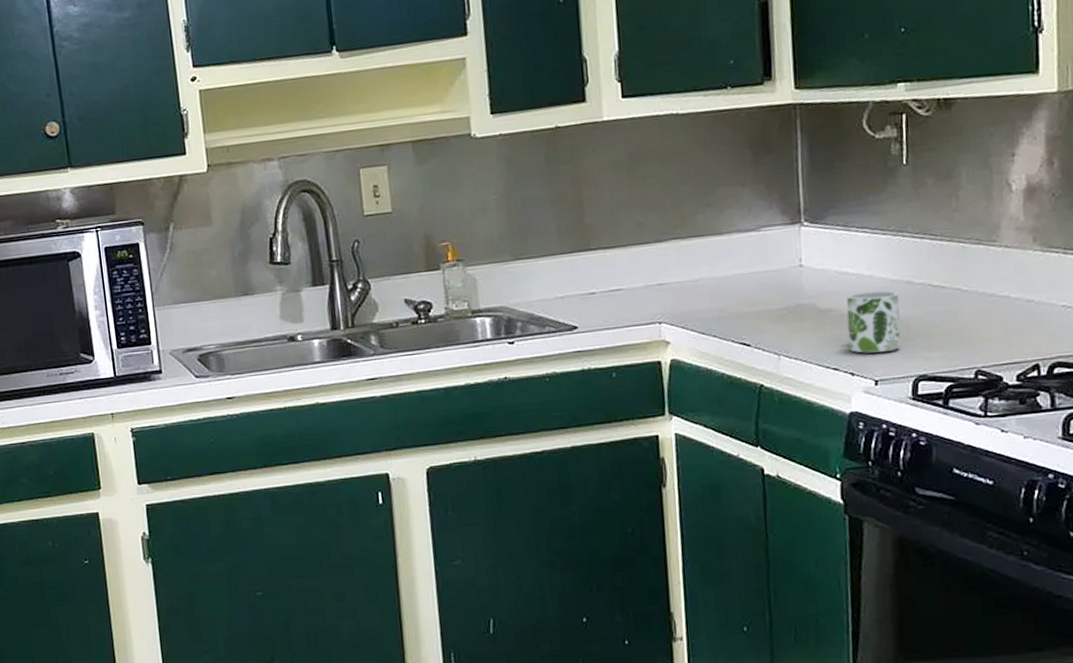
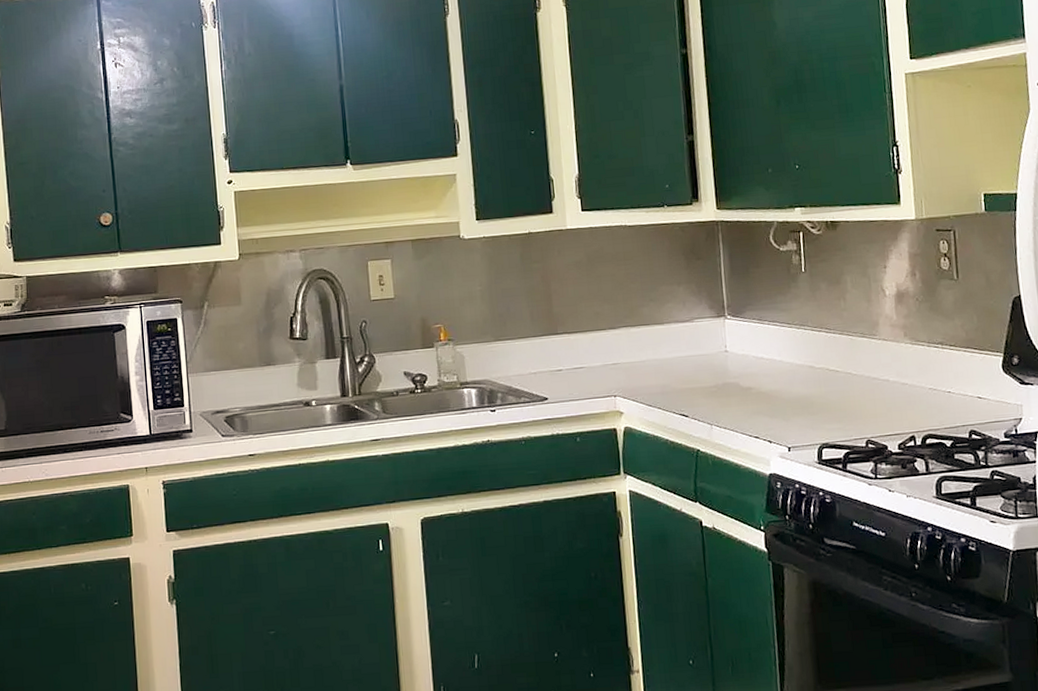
mug: present [846,290,901,354] -> none [763,373,807,425]

